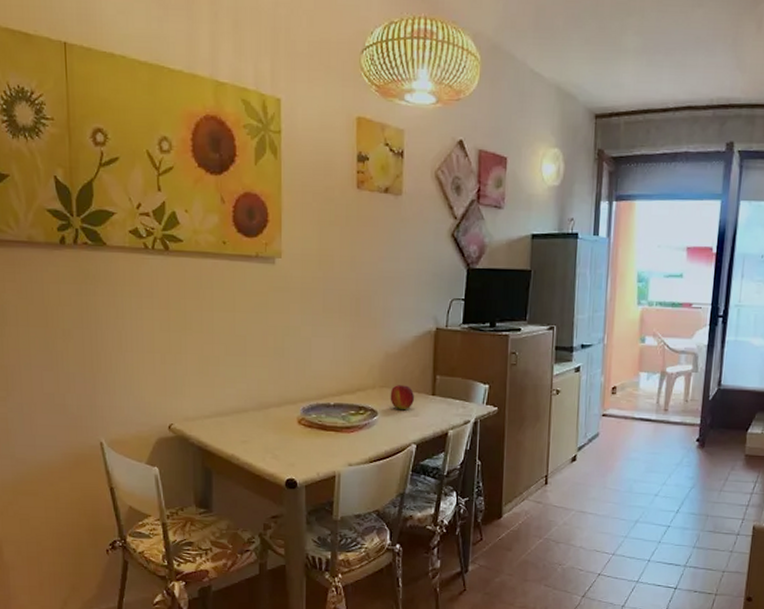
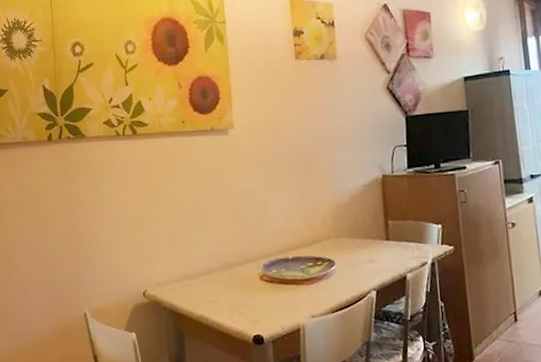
apple: present [390,385,415,409] -> none [345,233,370,257]

